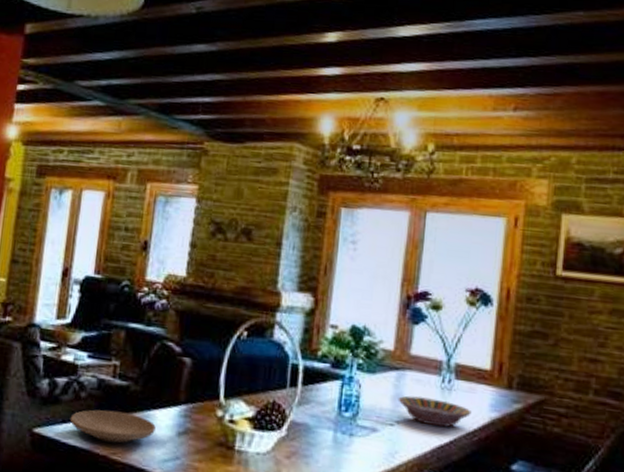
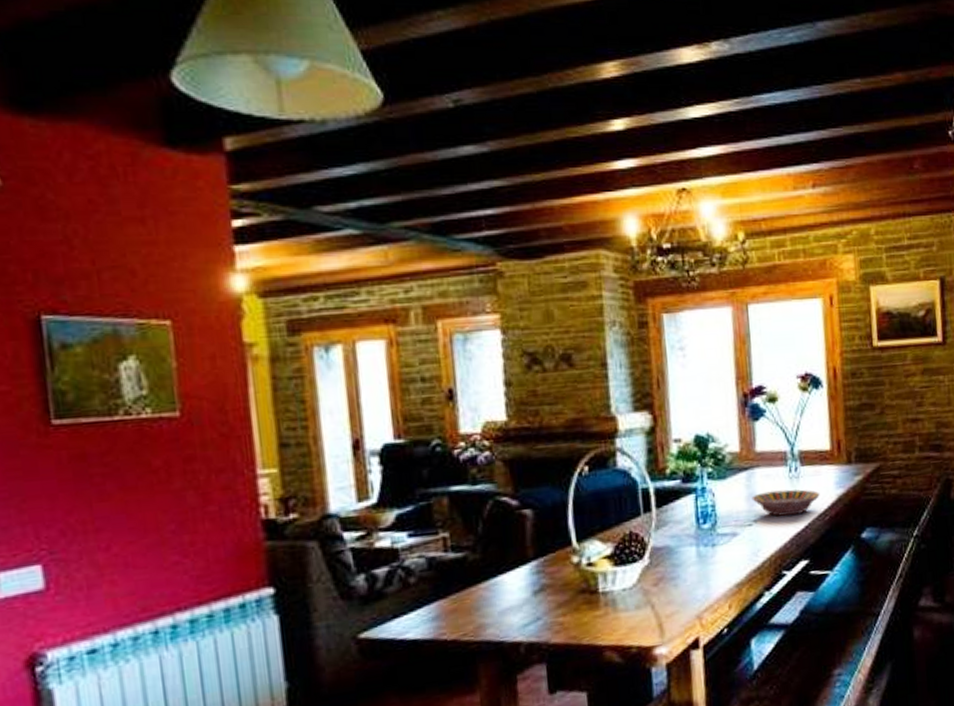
plate: present [70,409,156,443] -> none [402,586,507,625]

